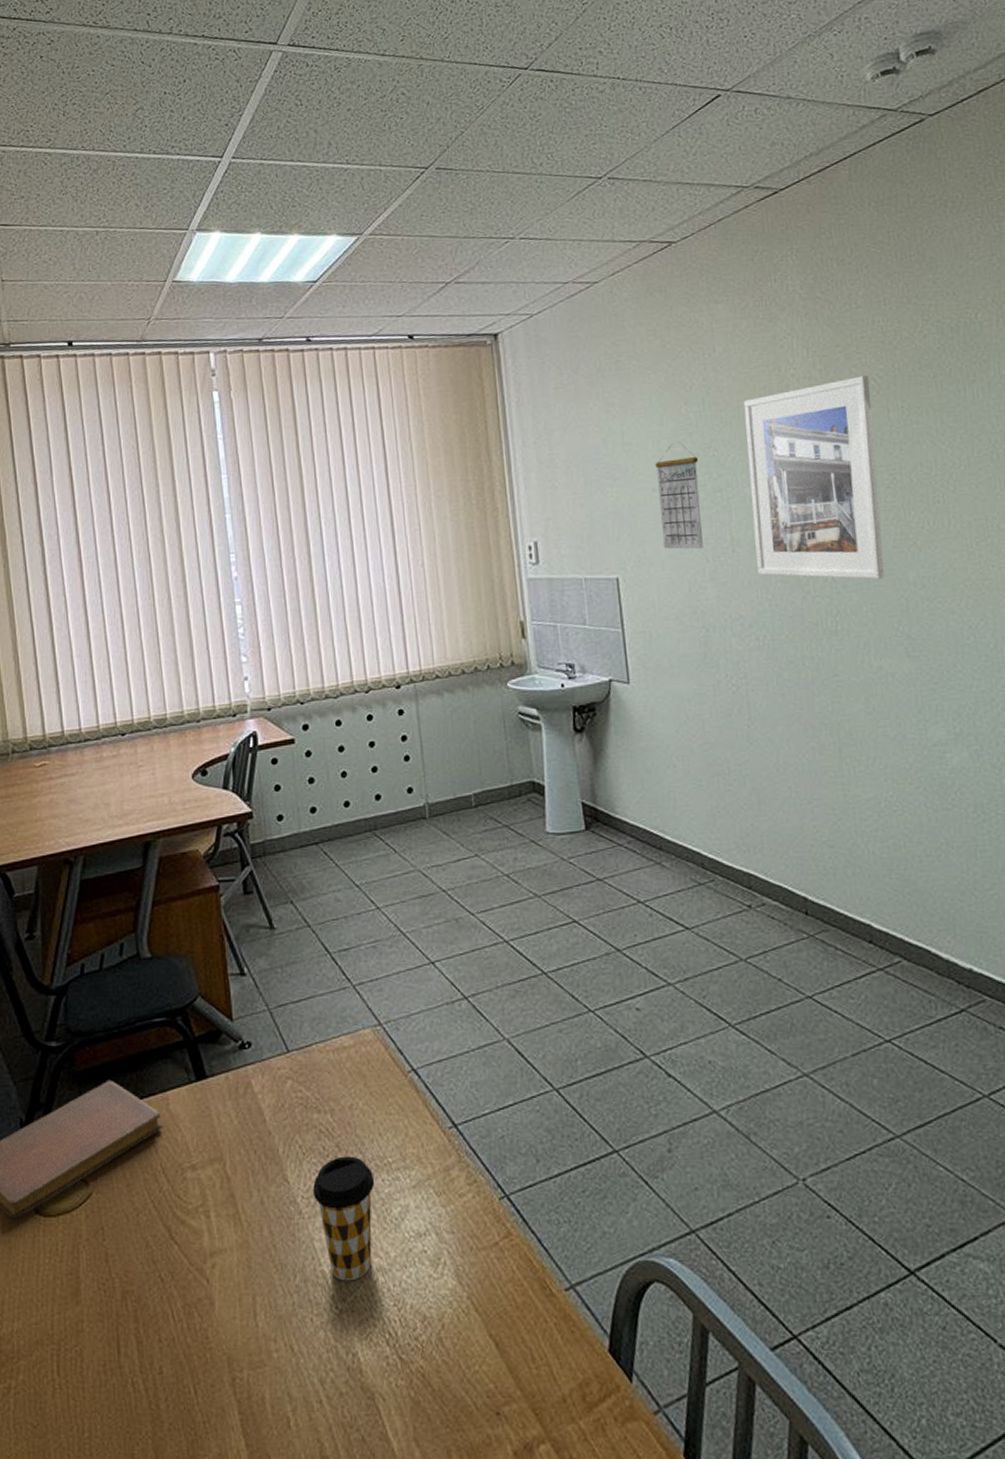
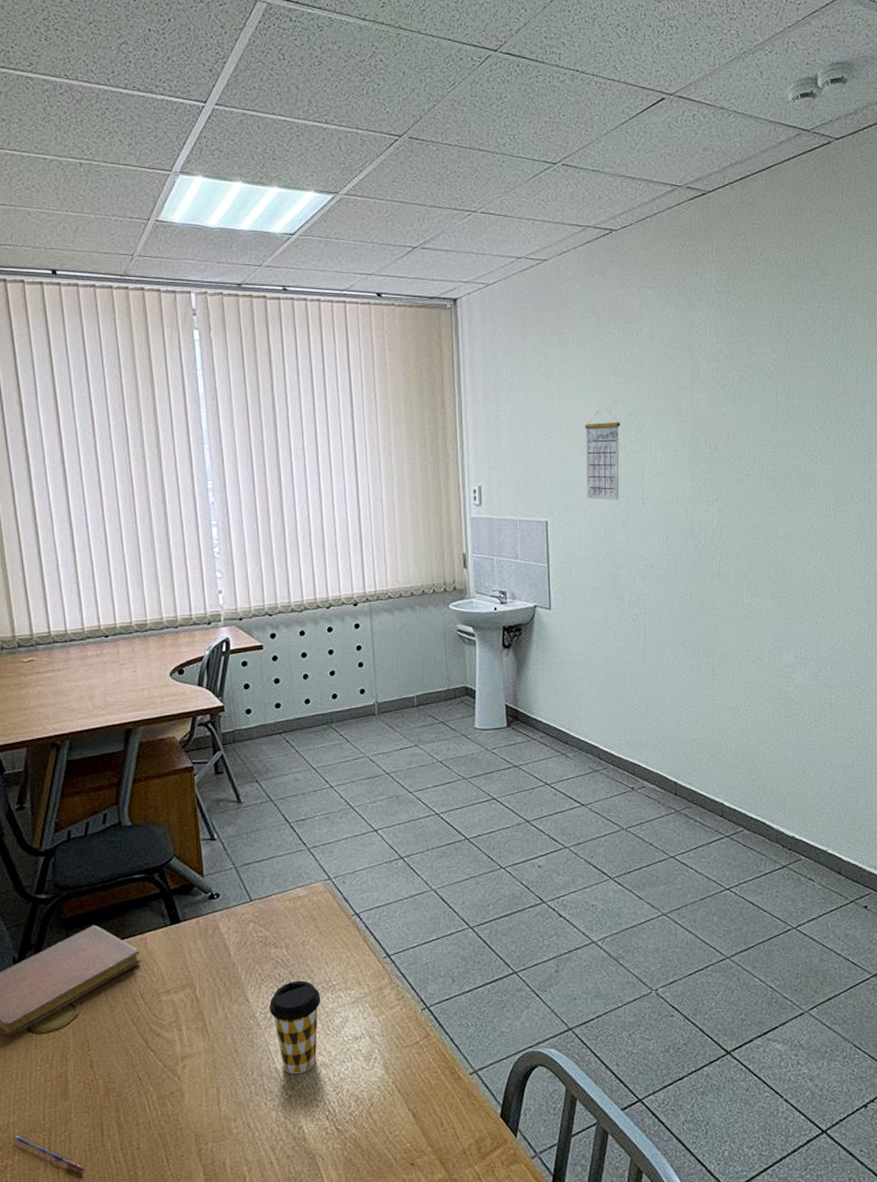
pen: none [18,1347,100,1403] -> present [13,1135,86,1174]
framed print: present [743,375,885,580] -> none [661,363,764,534]

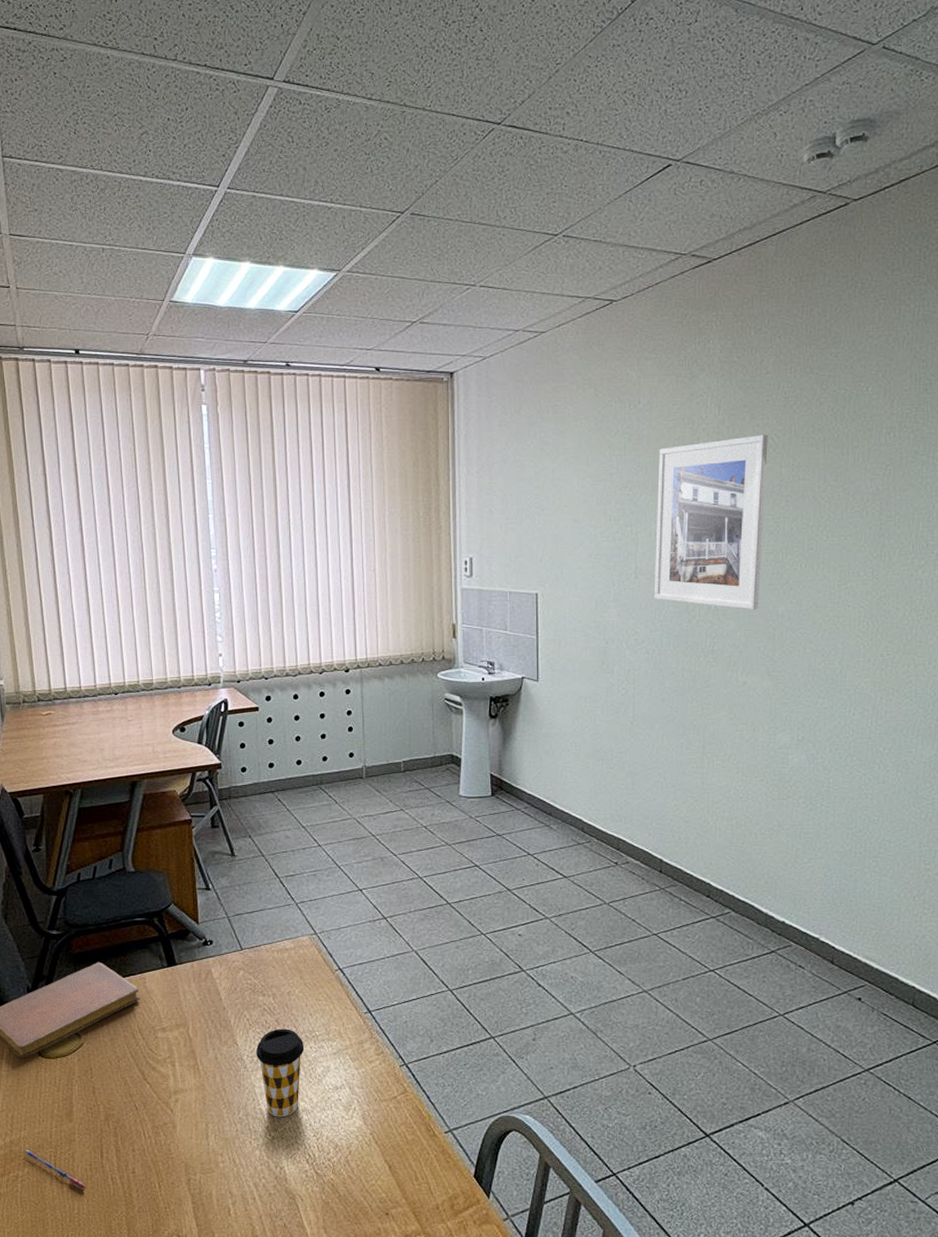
calendar: present [584,409,621,501] -> none [578,482,616,574]
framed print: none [661,363,764,534] -> present [655,435,768,610]

